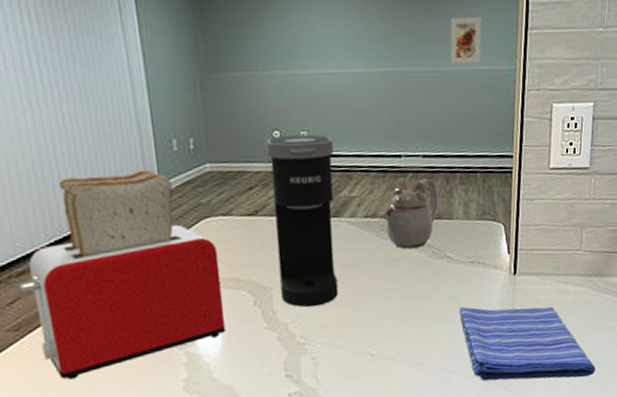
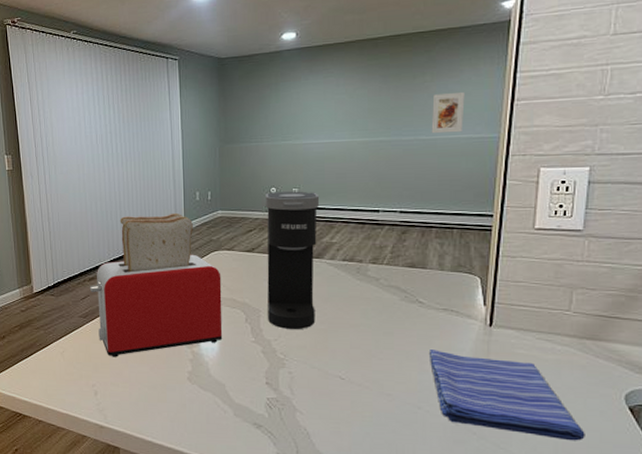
teapot: present [384,178,438,249] -> none [361,231,413,291]

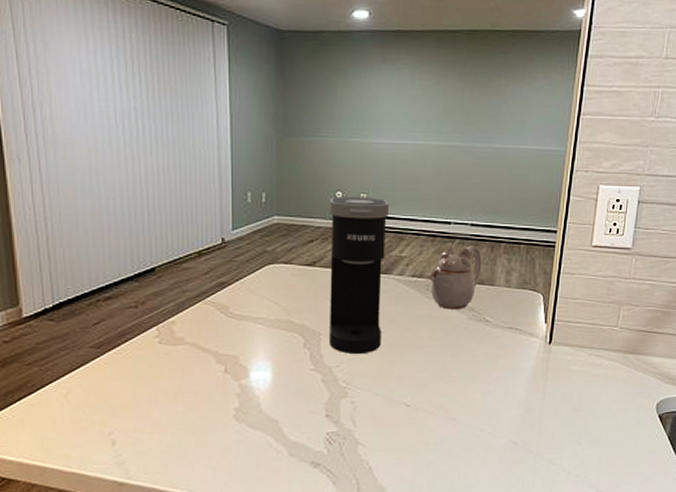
toaster: present [89,212,223,357] -> none [104,216,277,397]
teapot: none [361,231,413,291] -> present [430,244,482,310]
dish towel: present [428,349,585,441] -> none [493,370,624,451]
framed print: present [431,93,465,134] -> none [504,100,537,143]

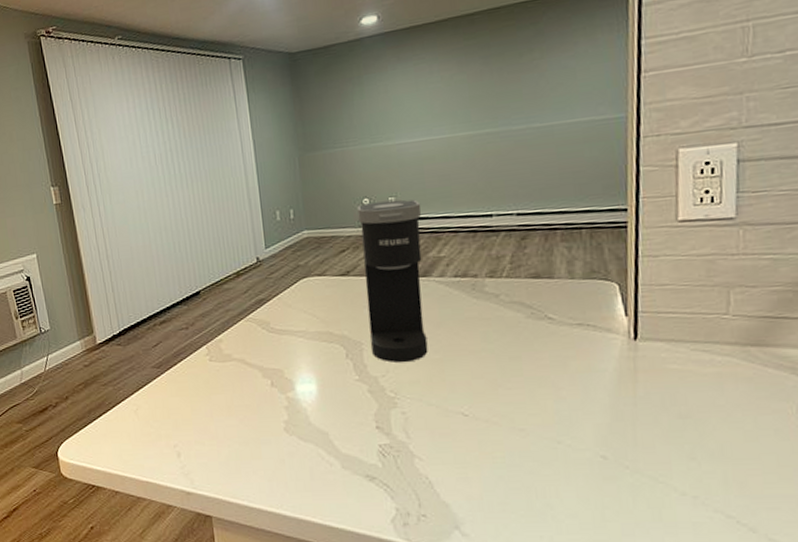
teapot: present [430,244,482,310] -> none [475,237,536,309]

